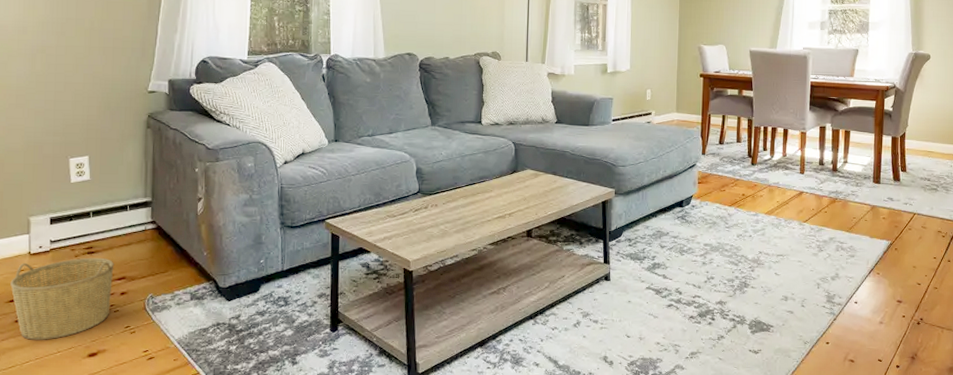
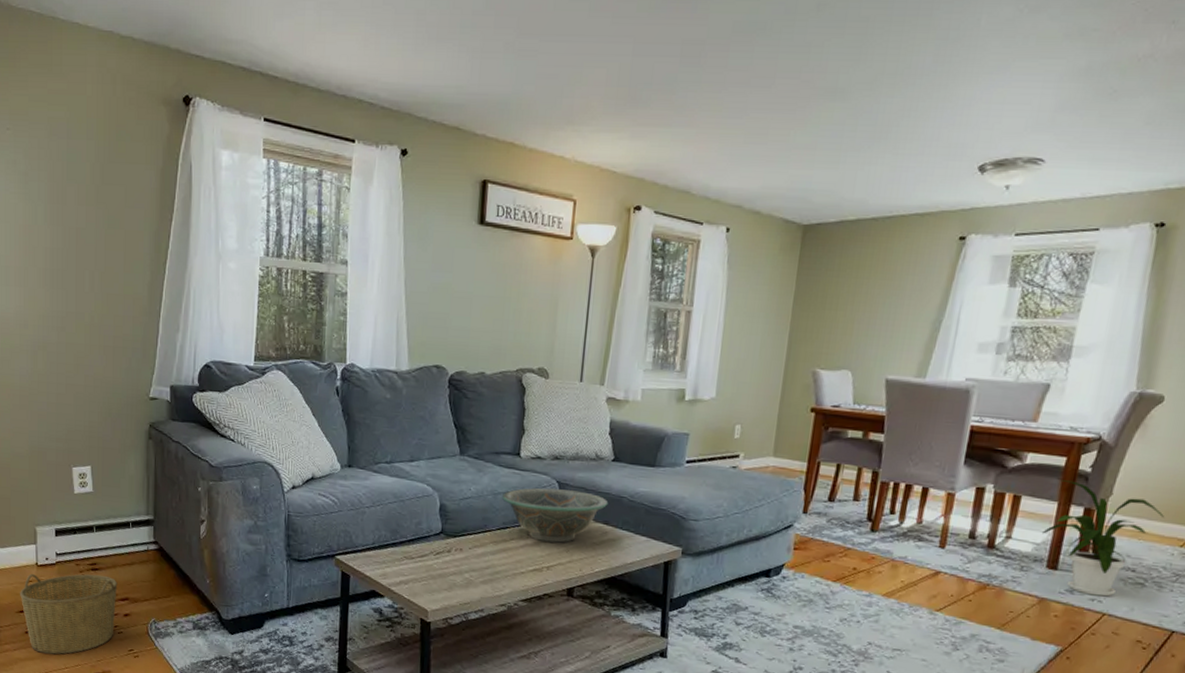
decorative bowl: none [468,148,555,193] -> present [501,488,609,543]
house plant: none [867,118,942,201] -> present [1042,480,1164,597]

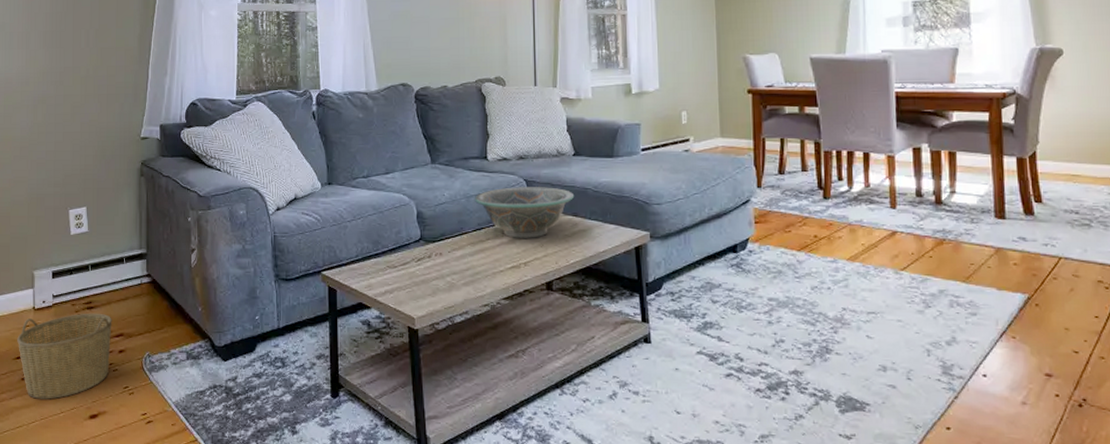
house plant: present [1042,480,1164,597] -> none [983,134,1091,241]

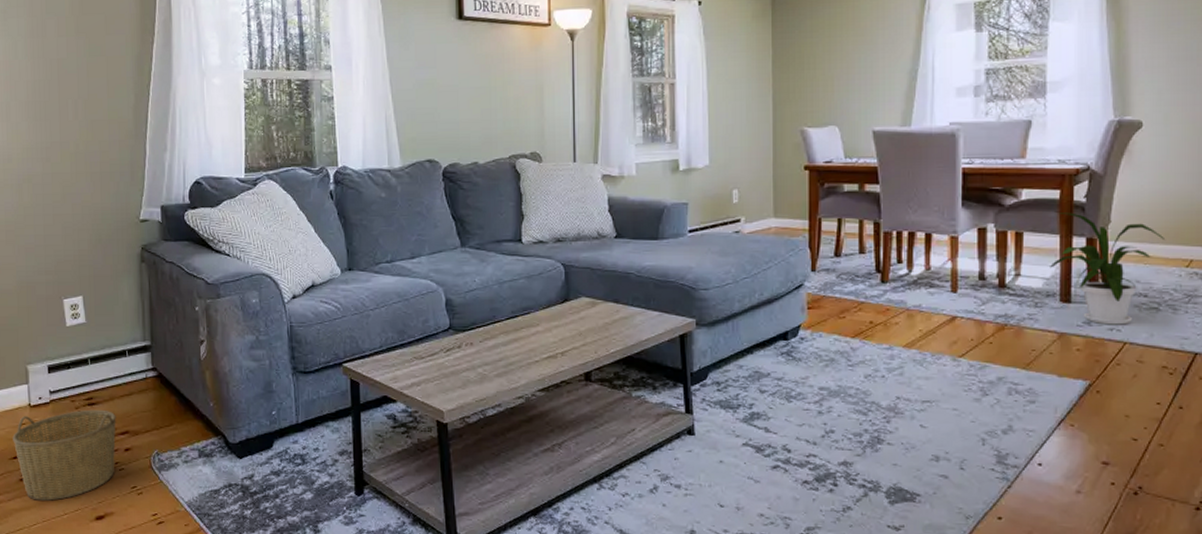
decorative bowl: present [474,187,575,238] -> none [507,271,616,326]
house plant: none [983,134,1091,241] -> present [1050,212,1164,325]

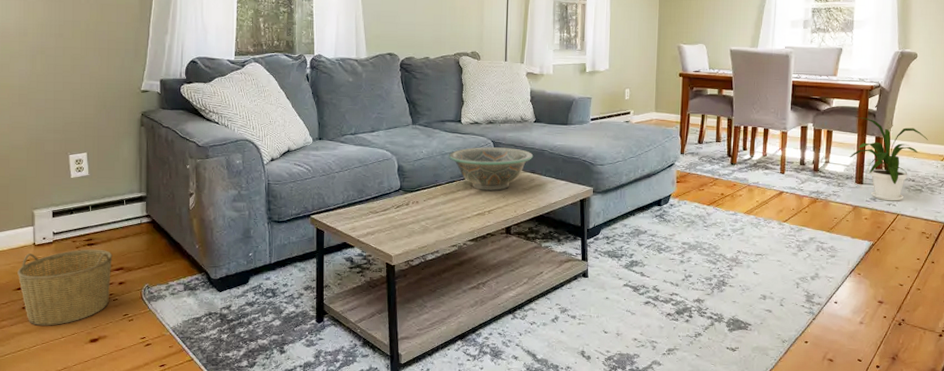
decorative bowl: none [507,271,616,326] -> present [448,147,534,191]

